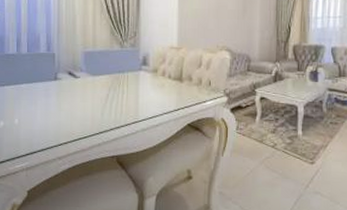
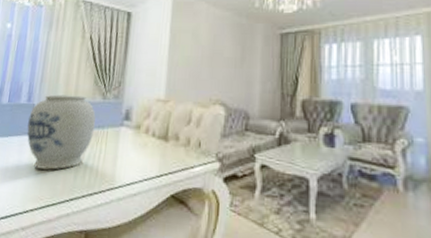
vase: none [51,44,115,111] -> present [27,94,96,171]

